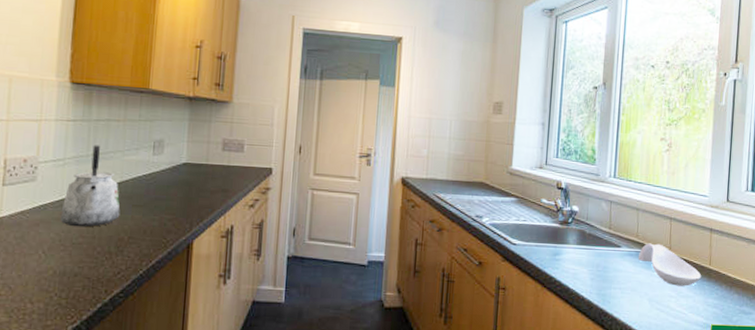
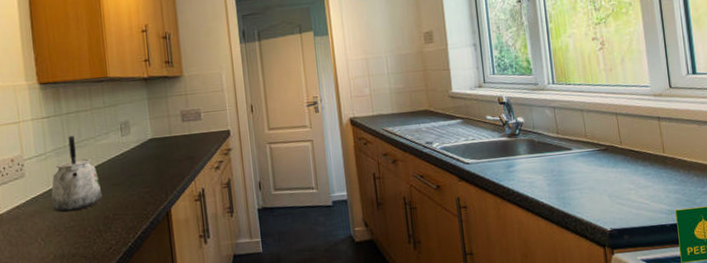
spoon rest: present [637,243,702,287] -> none [590,140,658,178]

